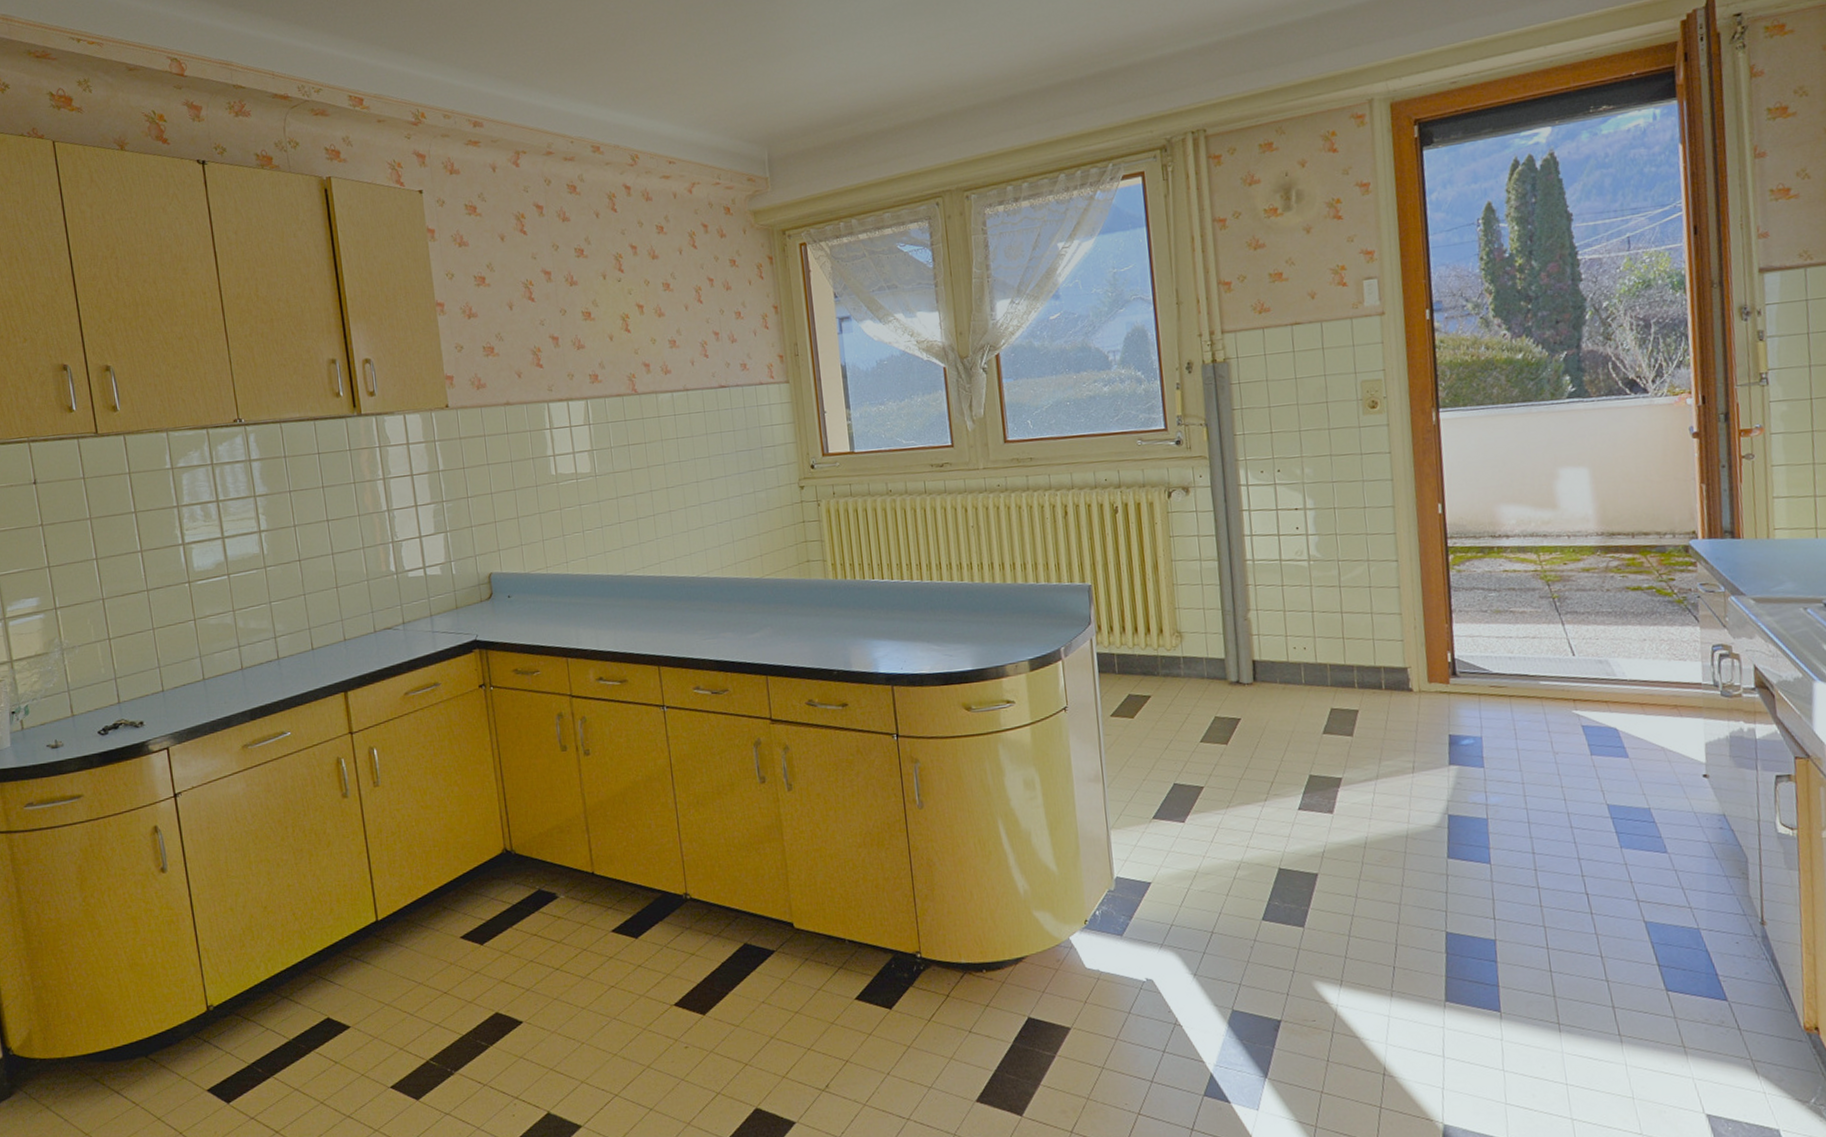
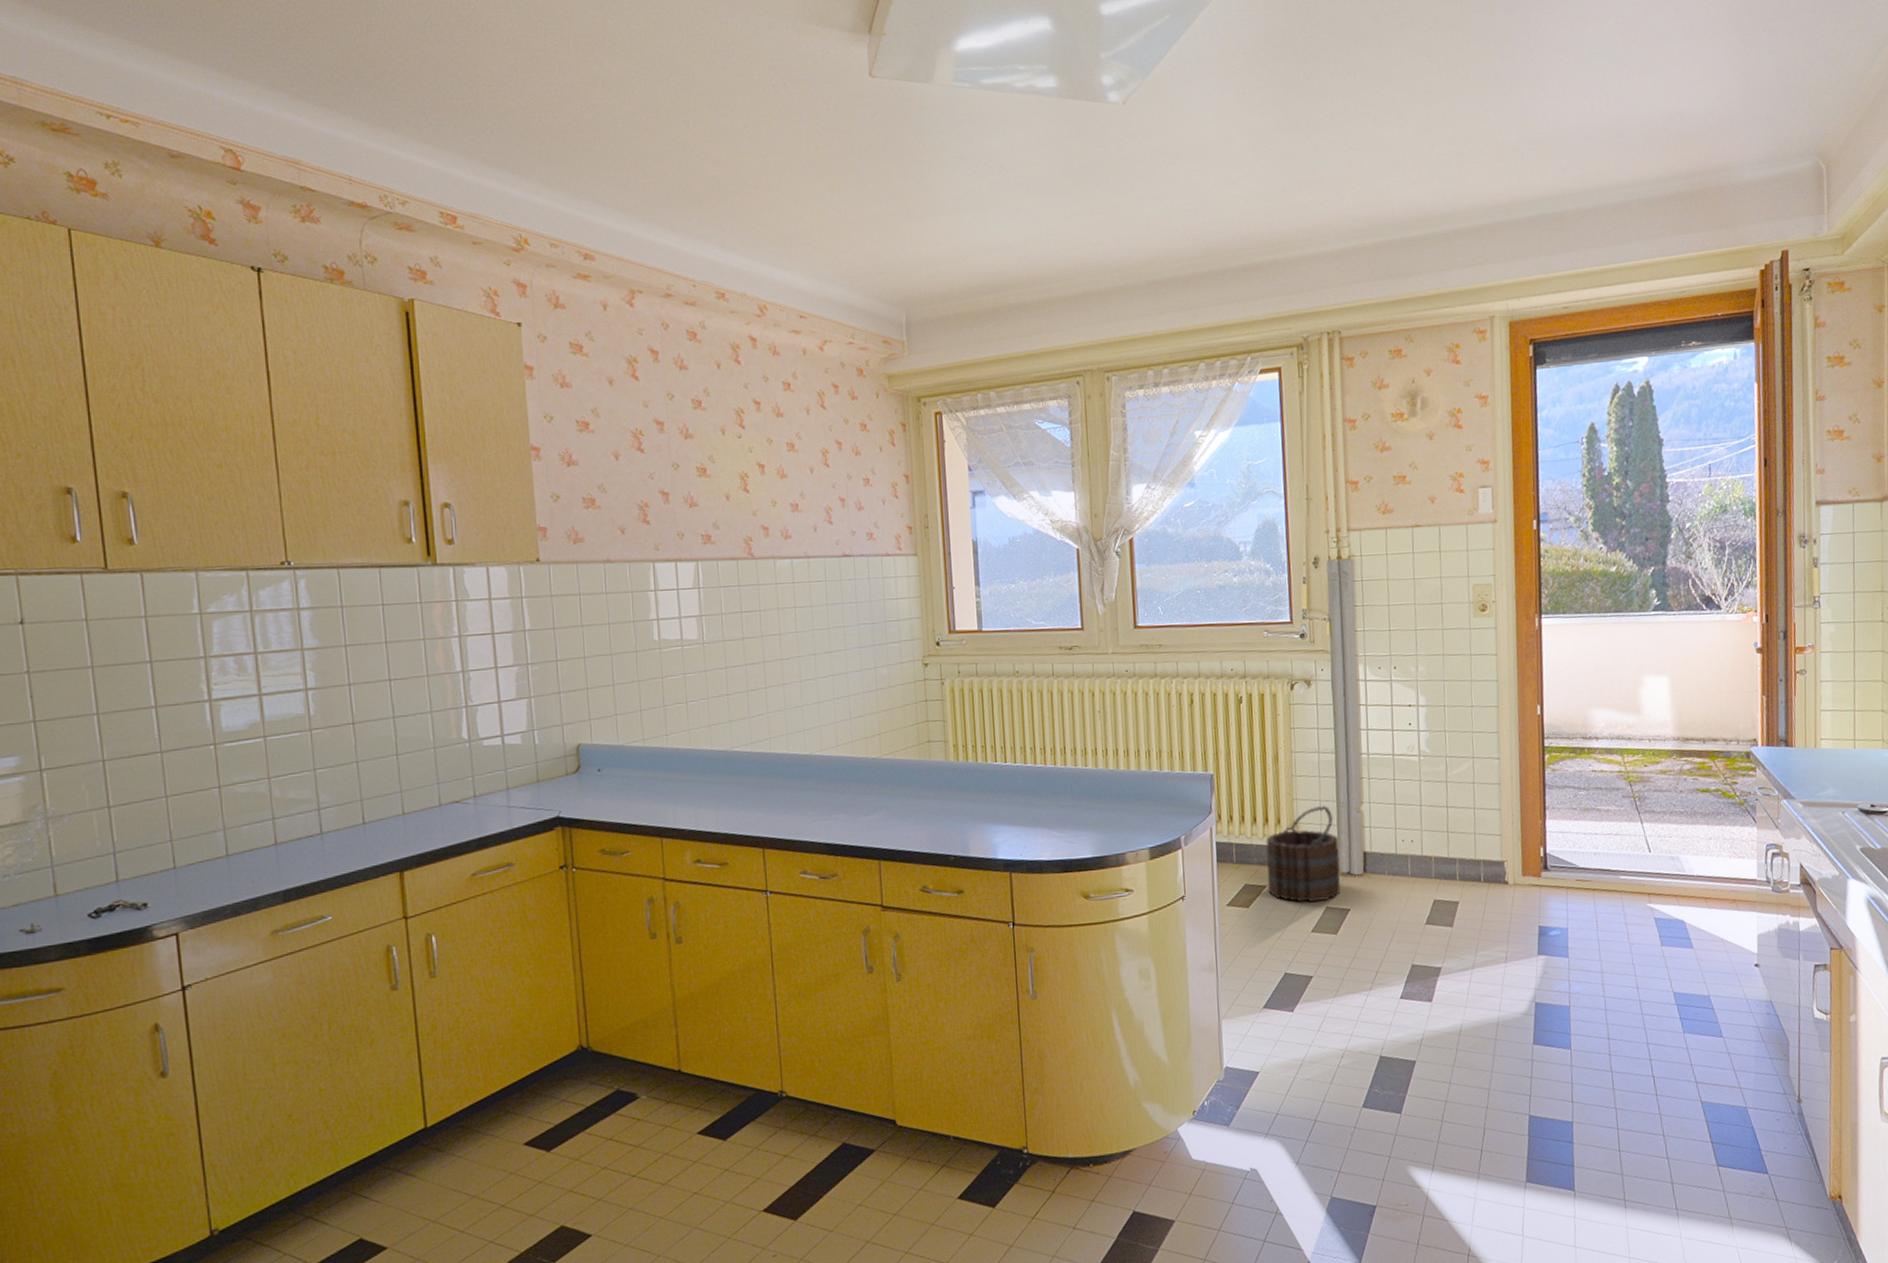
bucket: none [1148,614,1230,713] -> present [1266,806,1340,903]

